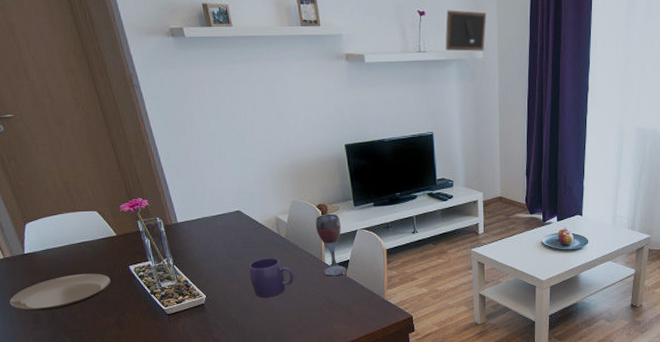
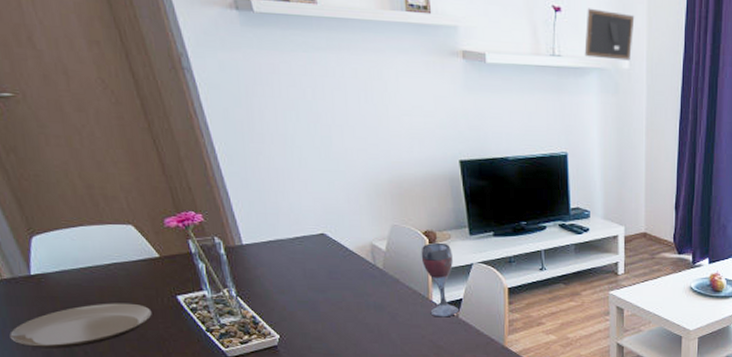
mug: present [249,258,294,297] -> none [335,292,393,340]

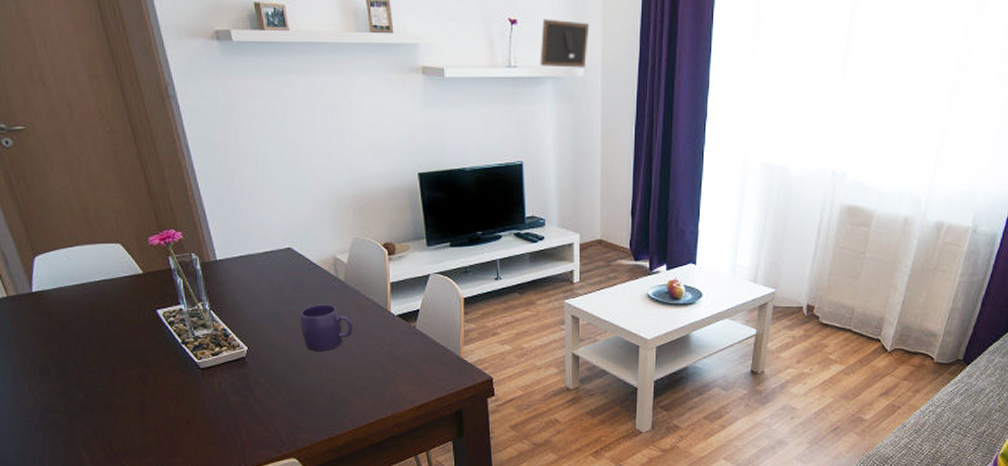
plate: present [9,303,152,348] -> none [12,317,135,361]
mug: none [335,292,393,340] -> present [300,304,353,351]
cup: present [420,242,460,317] -> none [380,254,417,328]

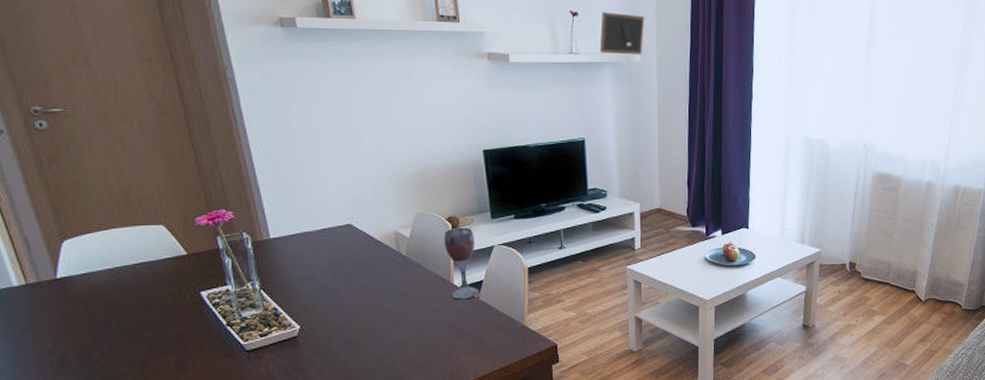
mug: present [300,304,353,351] -> none [358,279,414,327]
cup: none [380,254,417,328] -> present [443,227,480,300]

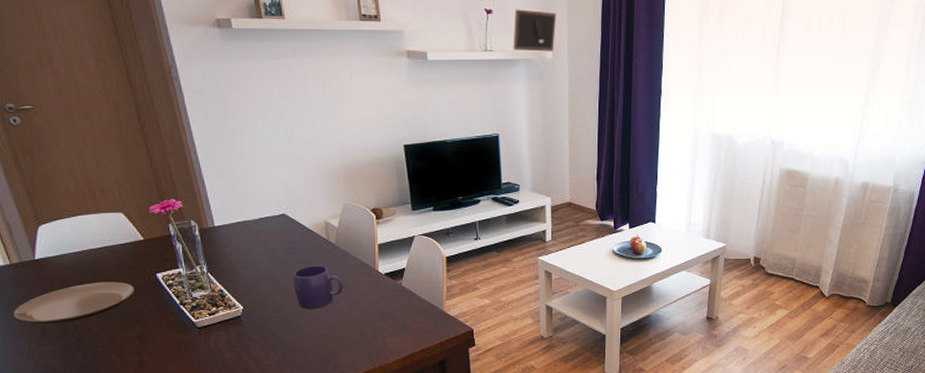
plate: none [27,301,174,352] -> present [13,281,134,324]
mug: none [358,279,414,327] -> present [293,265,344,309]
cup: present [443,227,480,300] -> none [369,218,403,286]

